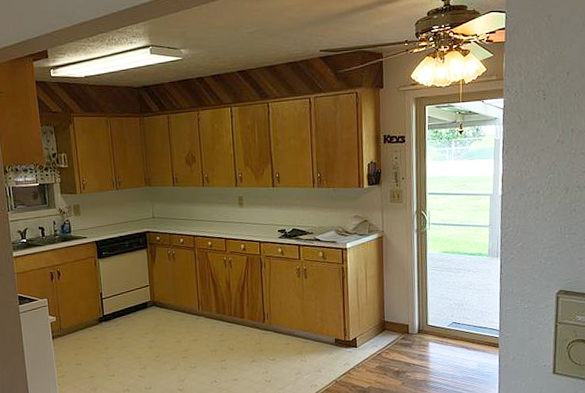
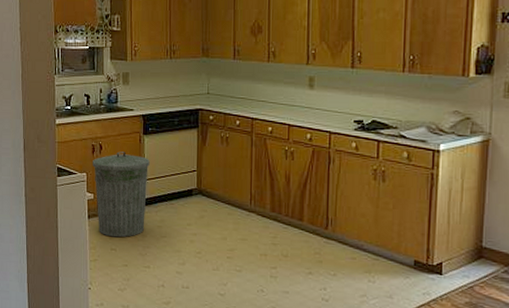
trash can: none [52,275,107,353] -> present [93,151,150,238]

